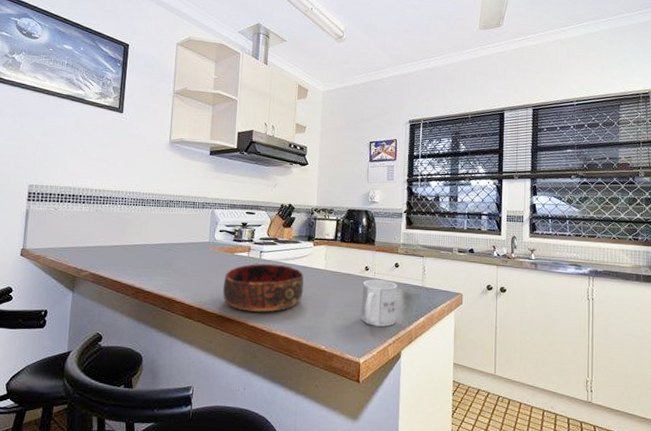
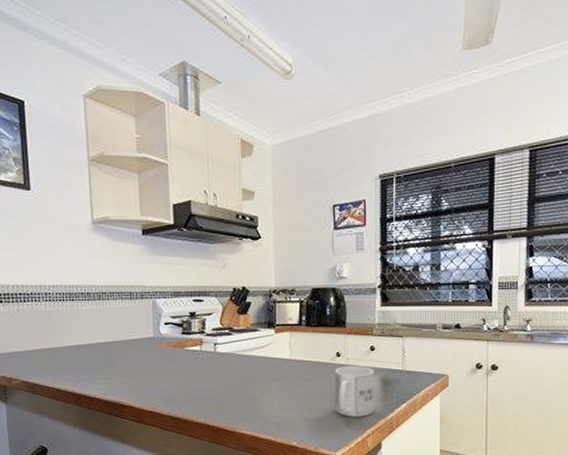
bowl: present [222,263,304,312] -> none [175,356,268,411]

